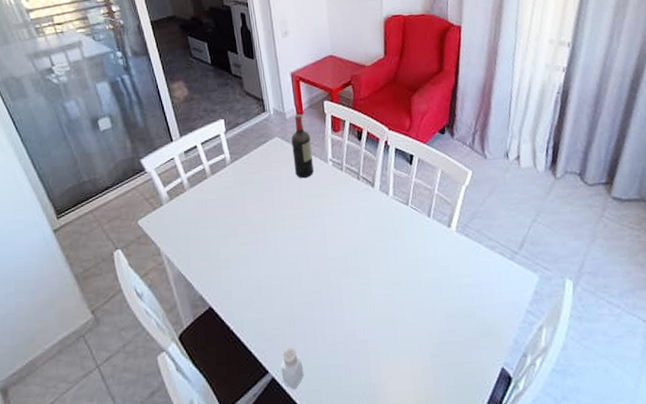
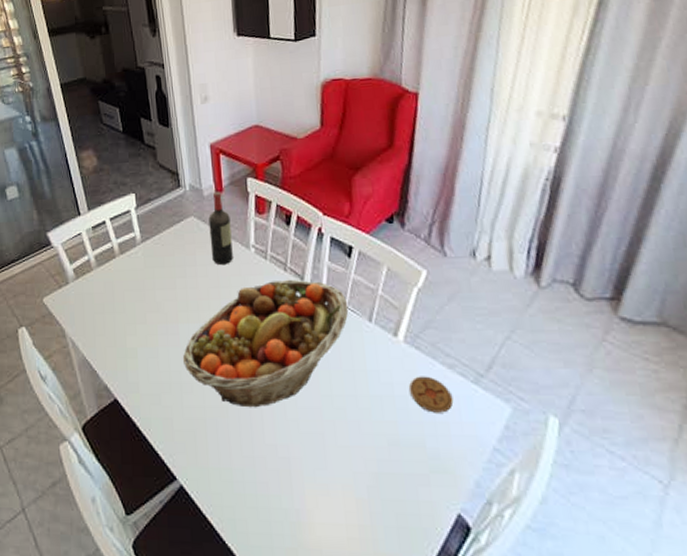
fruit basket: none [272,186,412,301] -> present [183,279,349,408]
pepper shaker: present [280,347,304,390] -> none [190,454,216,503]
coaster: none [461,257,496,288] -> present [409,376,454,413]

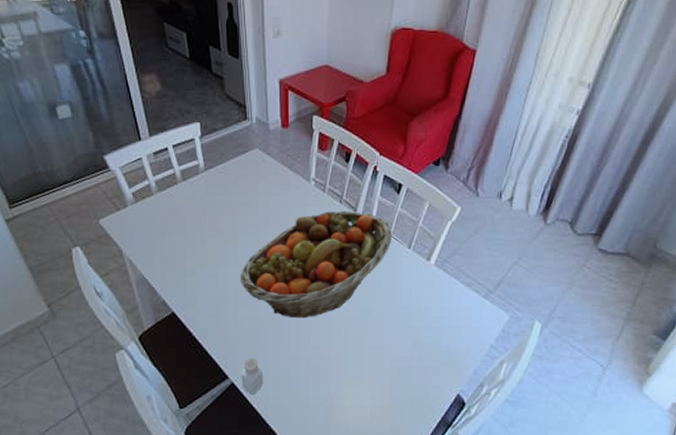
pepper shaker: none [190,454,216,503] -> present [241,357,264,395]
wine bottle: present [208,191,233,266] -> none [273,126,294,196]
coaster: present [409,376,454,413] -> none [434,292,467,321]

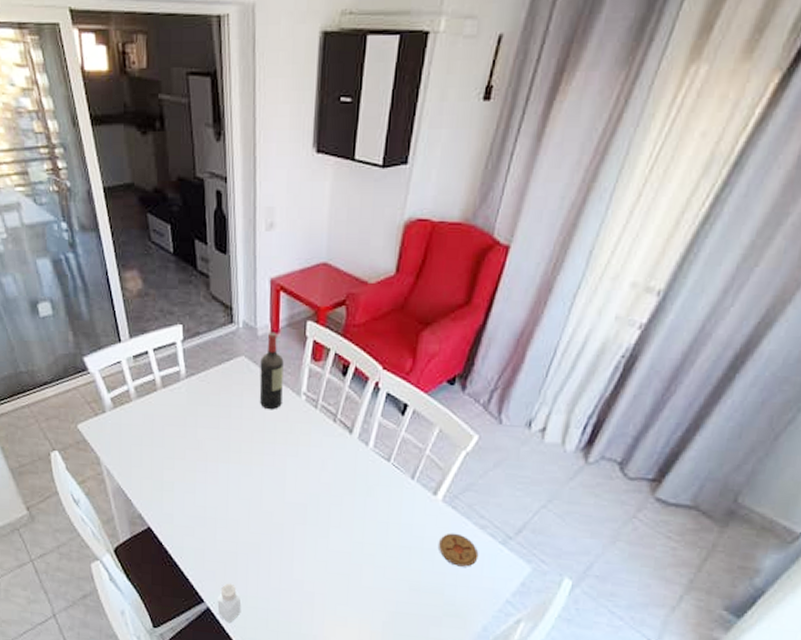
fruit basket: present [241,210,393,319] -> none [220,430,394,547]
wine bottle: none [273,126,294,196] -> present [259,331,284,410]
coaster: none [434,292,467,321] -> present [439,533,479,567]

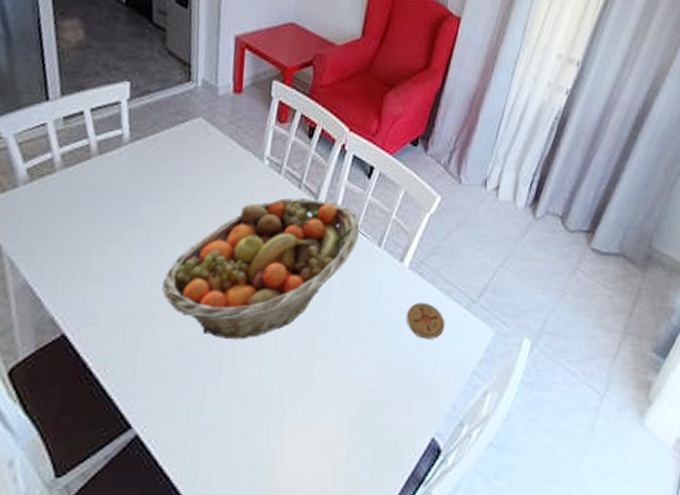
pepper shaker: present [217,583,242,624] -> none [149,396,182,453]
fruit basket: none [220,430,394,547] -> present [162,197,360,340]
wine bottle: present [259,331,284,410] -> none [217,91,246,178]

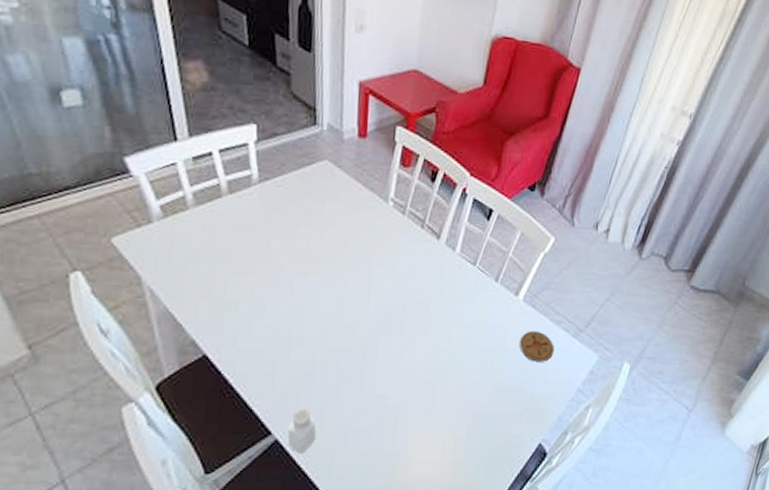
pepper shaker: none [149,396,182,453] -> present [287,408,317,454]
fruit basket: present [162,197,360,340] -> none [295,236,479,361]

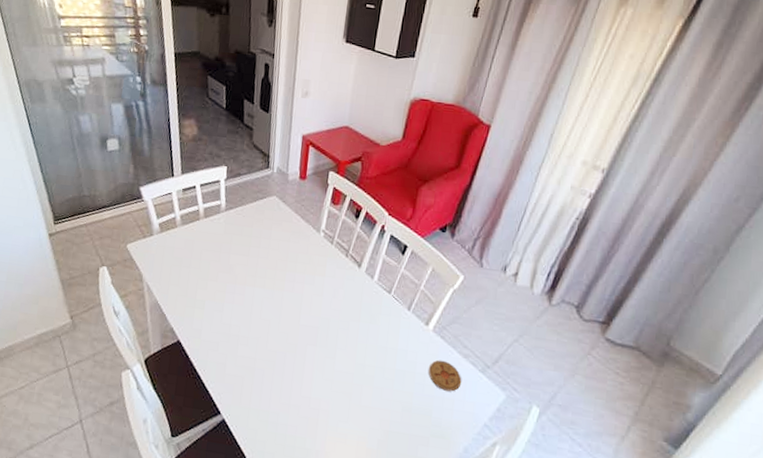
pepper shaker: present [287,408,317,454] -> none [232,397,254,436]

